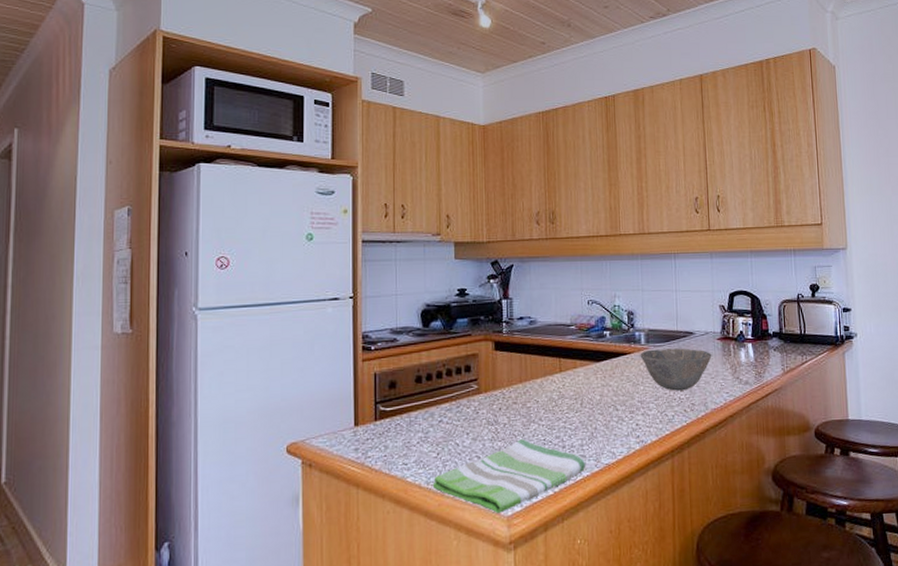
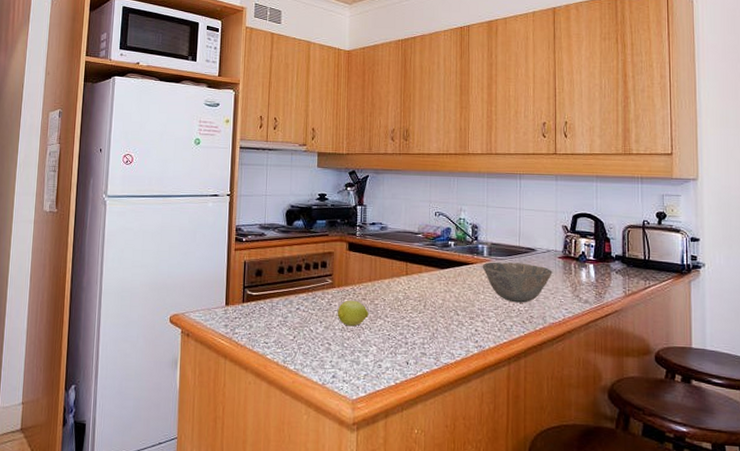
dish towel: present [432,438,586,513] -> none [288,331,427,396]
fruit: none [485,405,521,435] -> present [337,300,369,327]

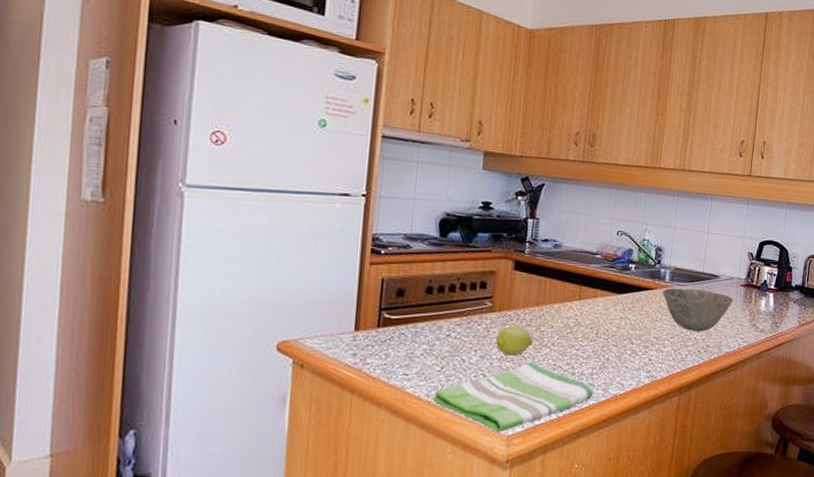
dish towel: none [288,331,427,396] -> present [432,361,594,432]

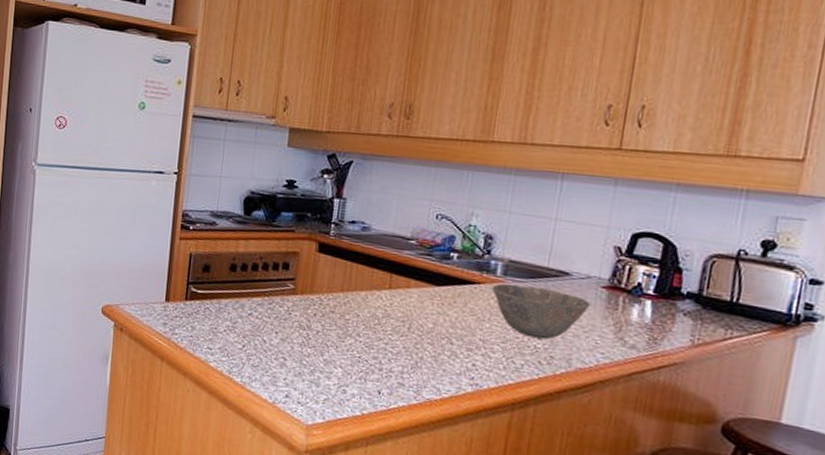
dish towel: present [432,361,594,432] -> none [234,350,404,420]
fruit: present [495,326,533,356] -> none [297,310,337,343]

